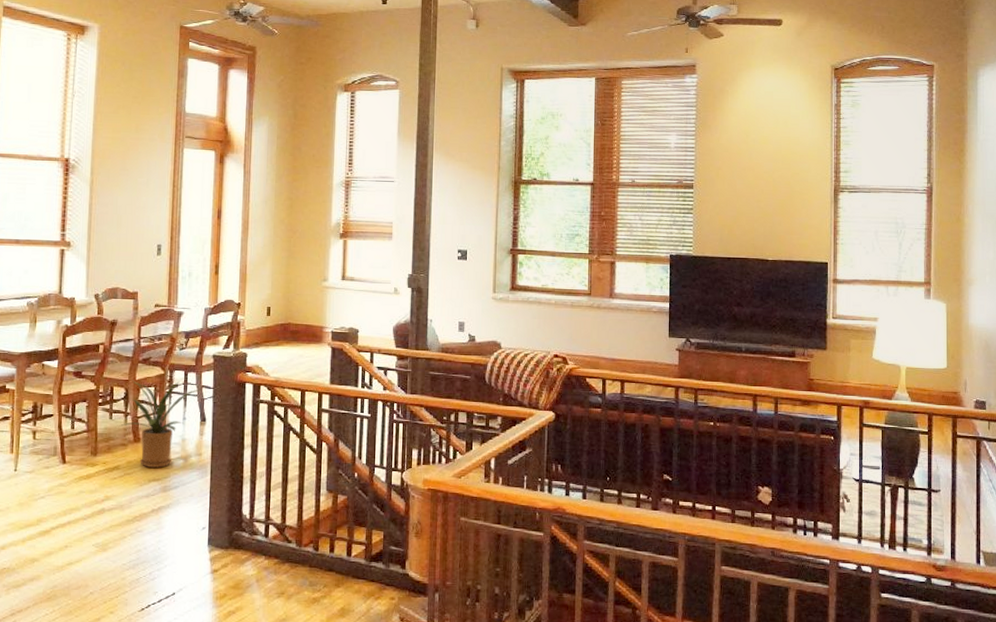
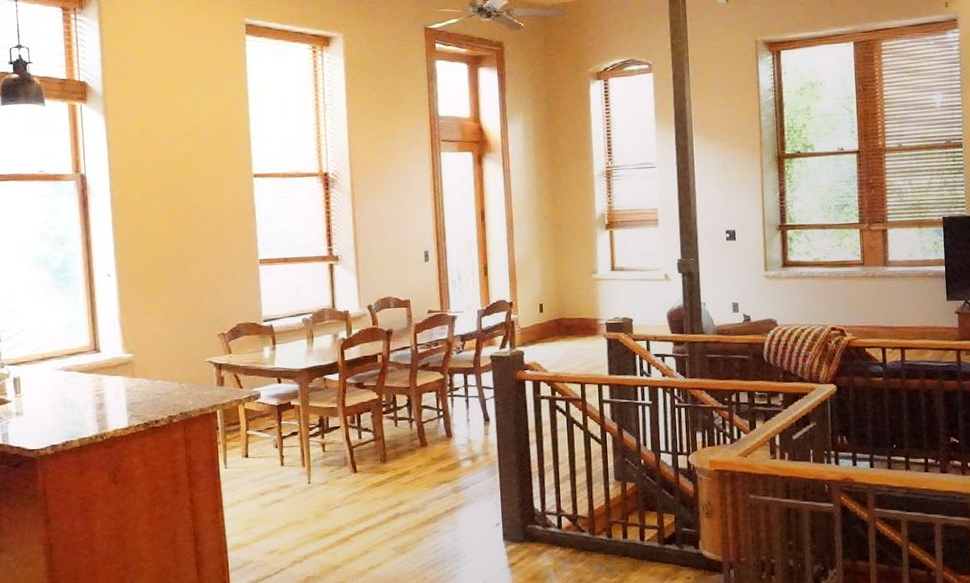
house plant: present [120,380,201,468] -> none [406,384,482,470]

